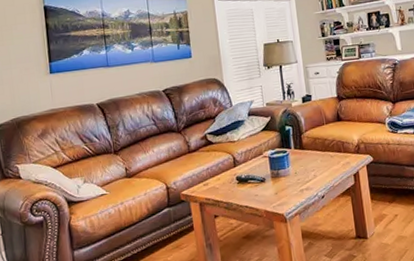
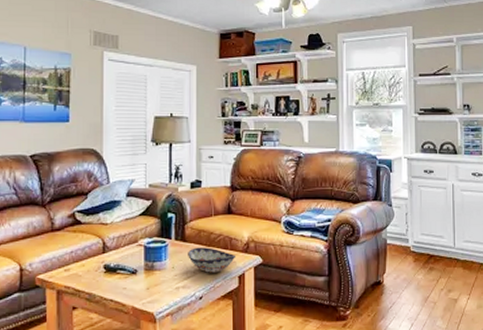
decorative bowl: none [307,152,350,175] -> present [188,247,237,273]

